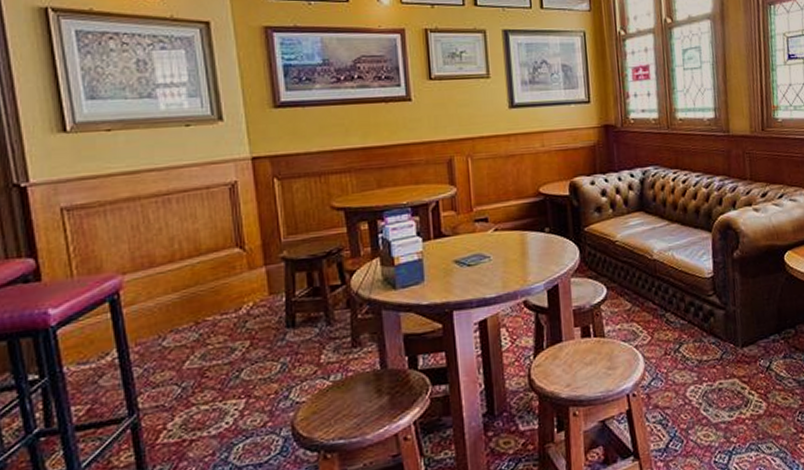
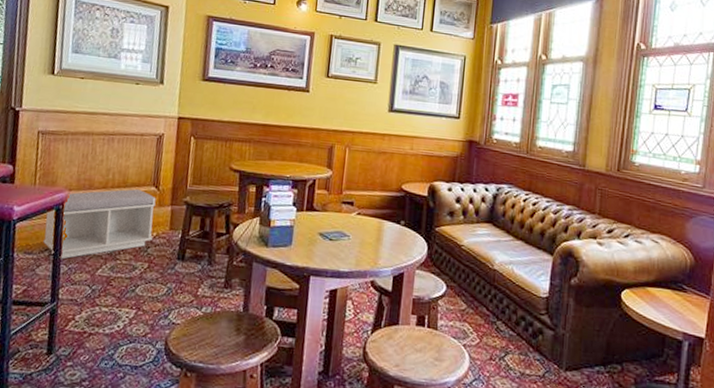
bench: none [97,255,249,361] -> present [43,189,156,259]

